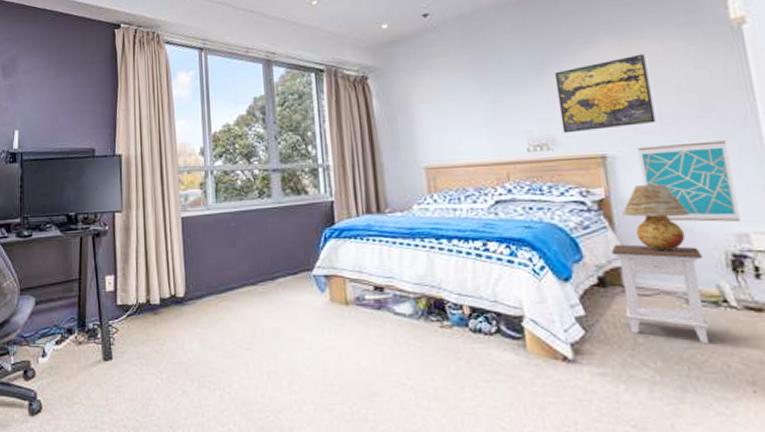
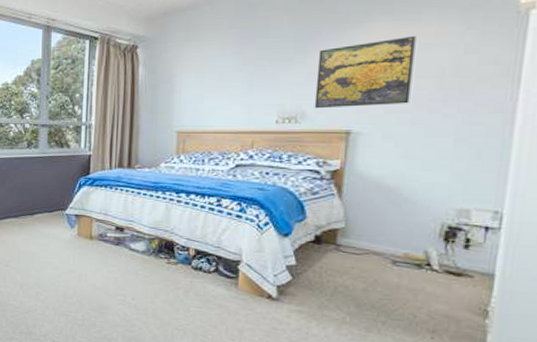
nightstand: present [612,244,710,343] -> none [332,210,418,297]
table lamp: present [622,184,691,251] -> none [352,160,419,219]
wall art: present [638,140,741,222] -> none [380,124,474,198]

